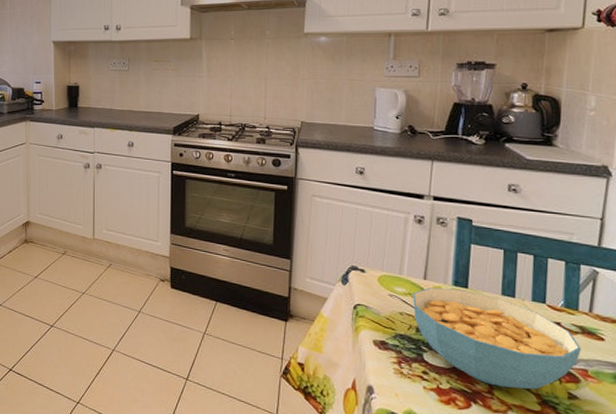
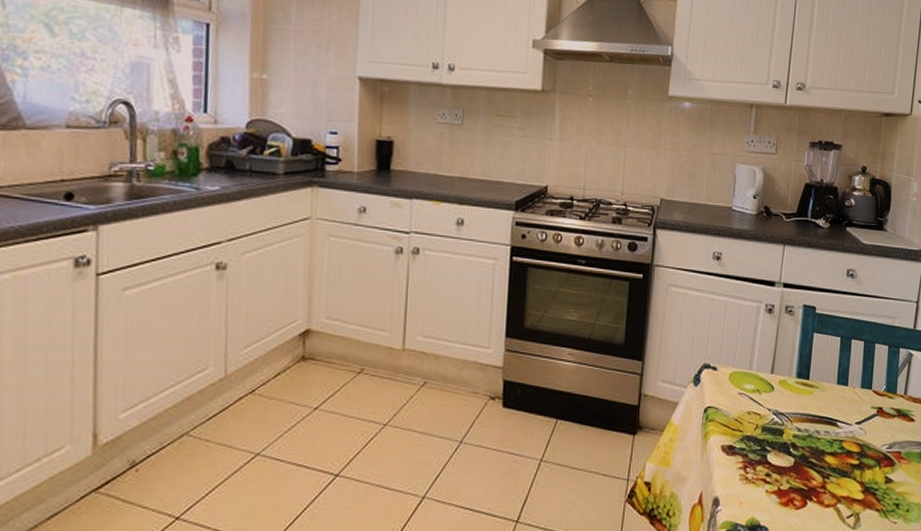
cereal bowl: present [413,287,582,389] -> none [760,381,898,480]

